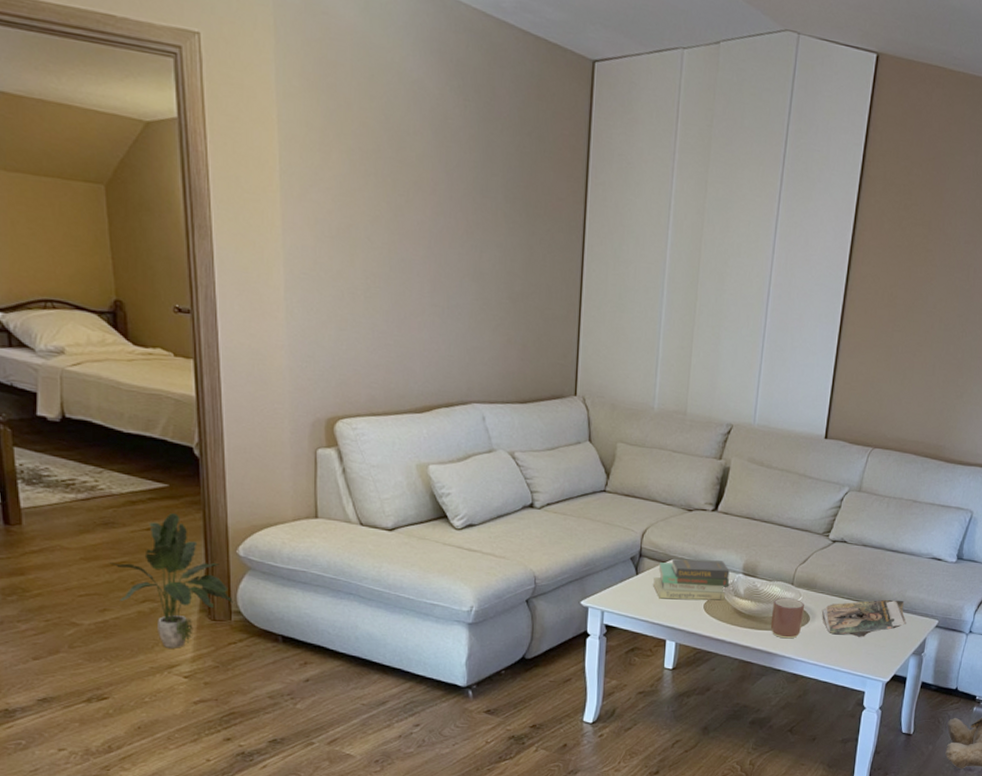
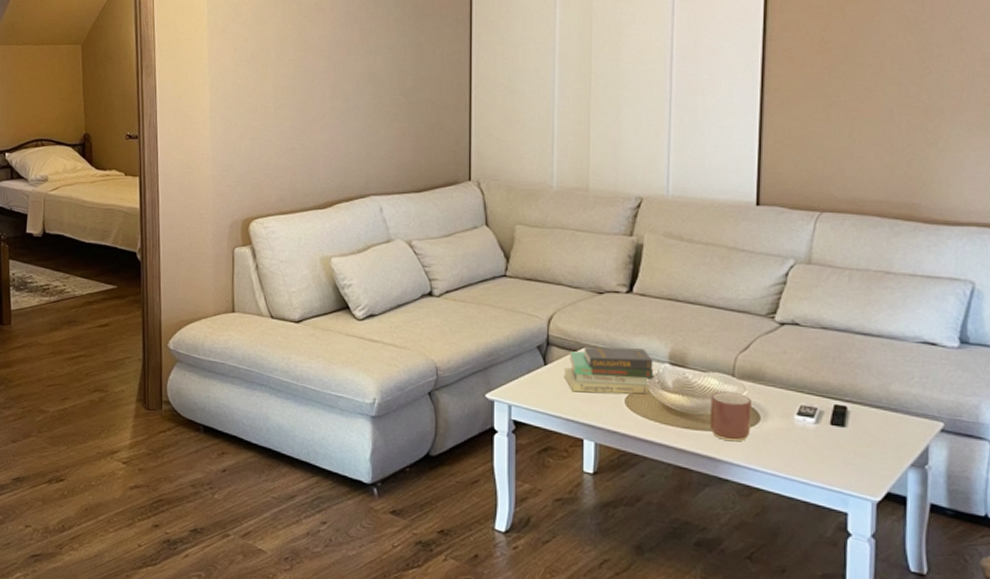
potted plant: present [109,513,233,648] -> none [70,311,164,435]
magazine: present [821,599,907,637] -> none [775,394,896,442]

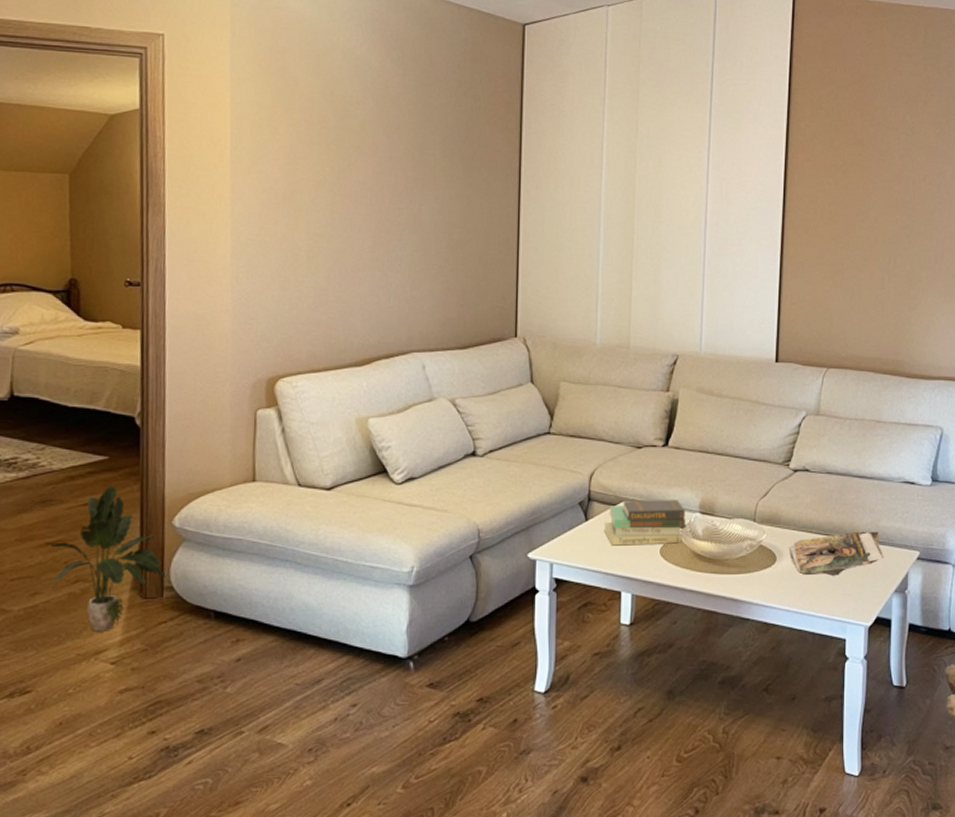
potted plant: none [70,311,164,435] -> present [44,486,166,632]
mug: present [709,391,751,442] -> none [734,536,769,583]
magazine: none [775,394,896,442] -> present [788,531,884,576]

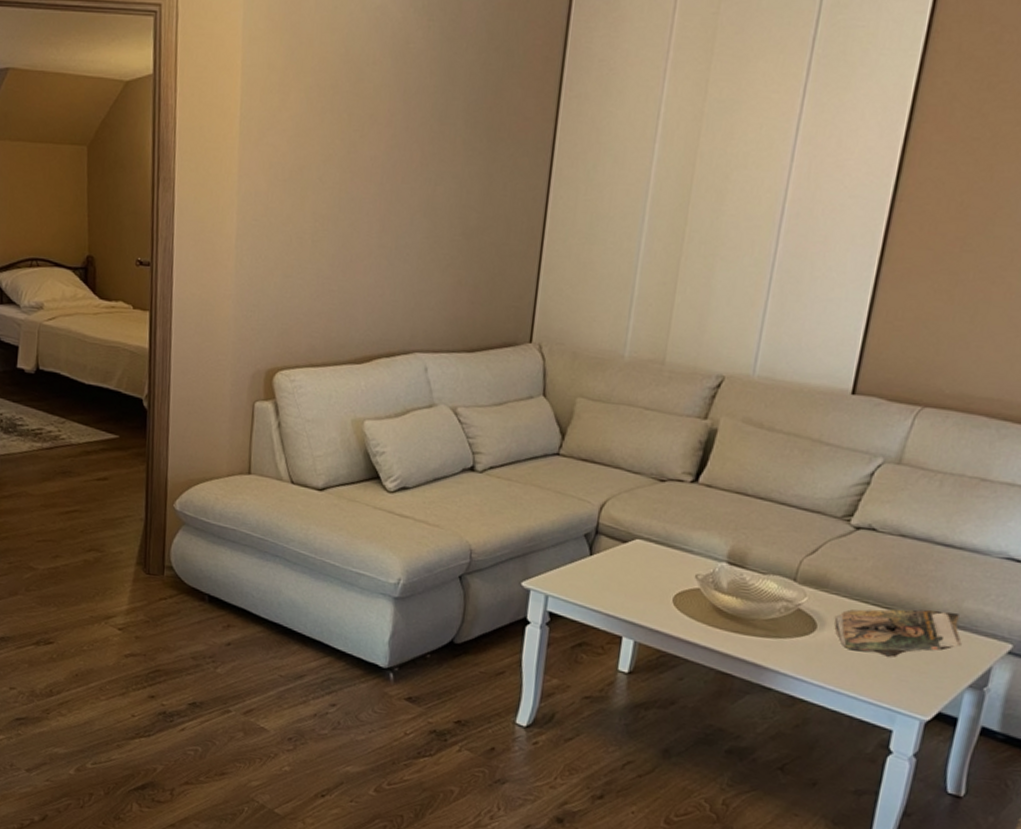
potted plant: present [44,486,166,632] -> none [64,464,167,599]
books: present [603,500,685,546] -> none [609,538,710,594]

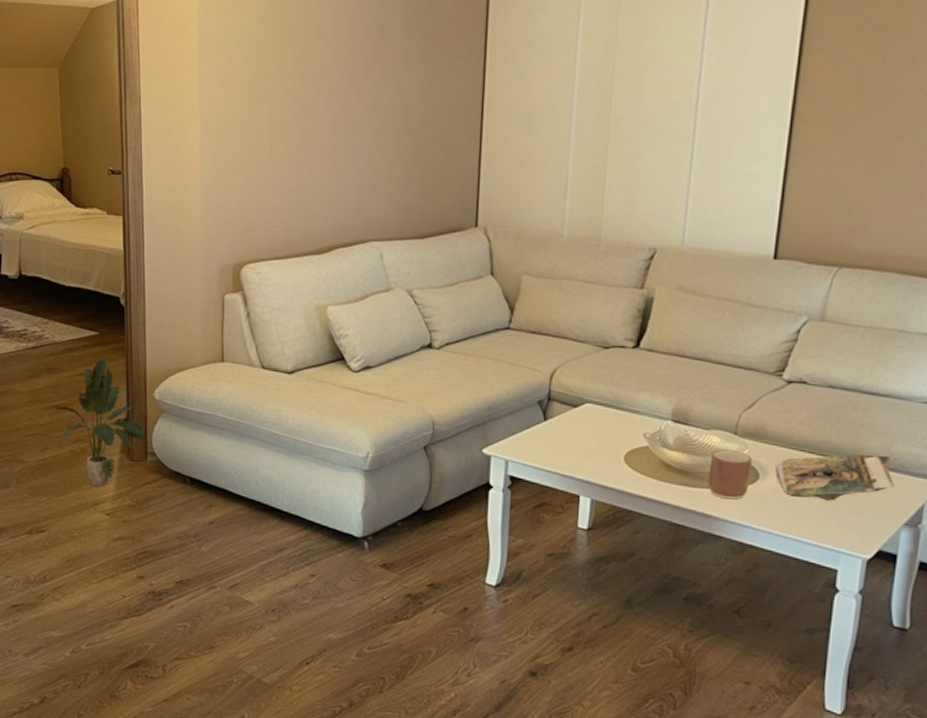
potted plant: none [64,464,167,599] -> present [50,359,149,487]
mug: none [760,596,810,651] -> present [708,449,752,500]

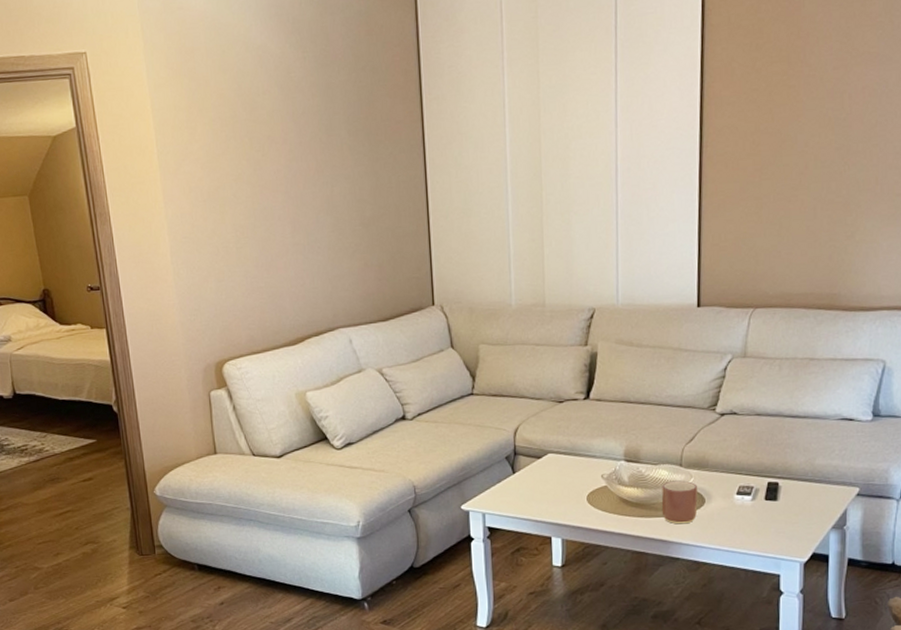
potted plant: present [50,359,149,487] -> none [58,464,155,583]
magazine: present [774,454,894,501] -> none [717,470,820,515]

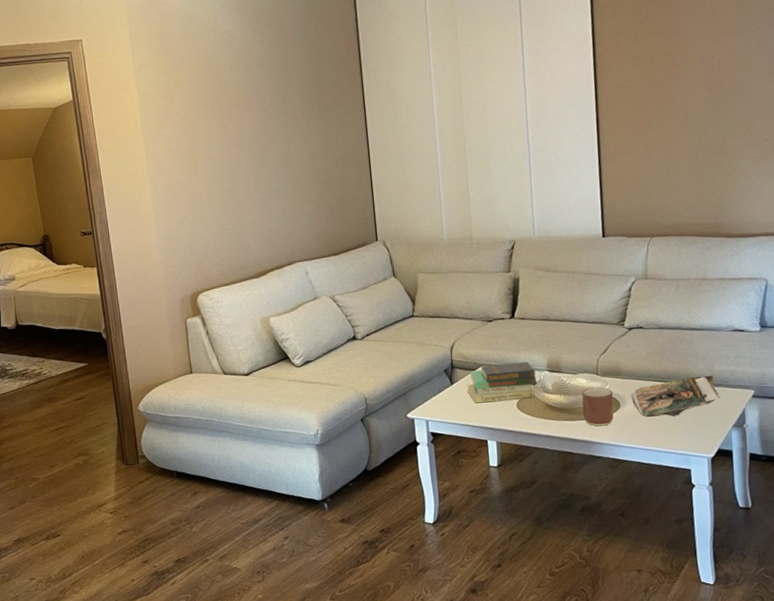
books: none [530,449,611,496] -> present [467,362,537,404]
magazine: none [717,470,820,515] -> present [630,375,720,416]

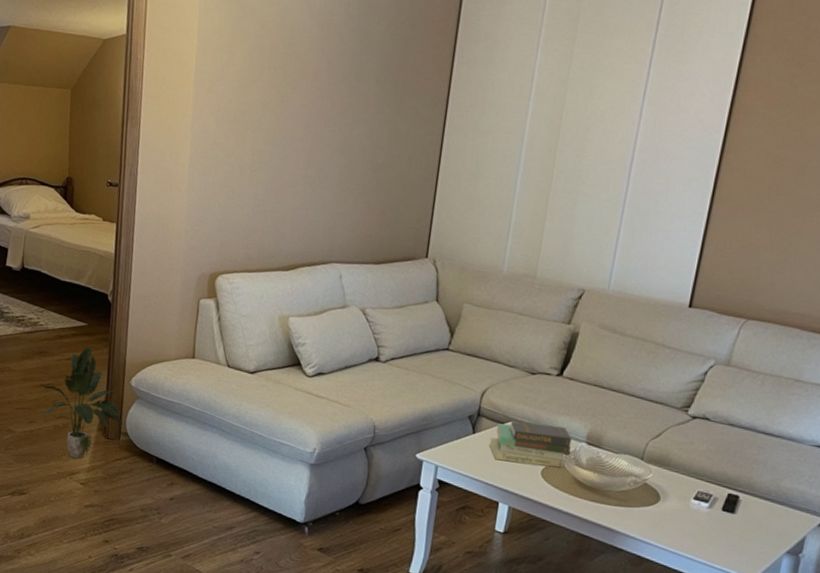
potted plant: none [53,385,139,491] -> present [39,347,123,459]
mug: present [582,387,614,426] -> none [613,472,655,518]
magazine: present [630,375,720,416] -> none [674,485,781,526]

